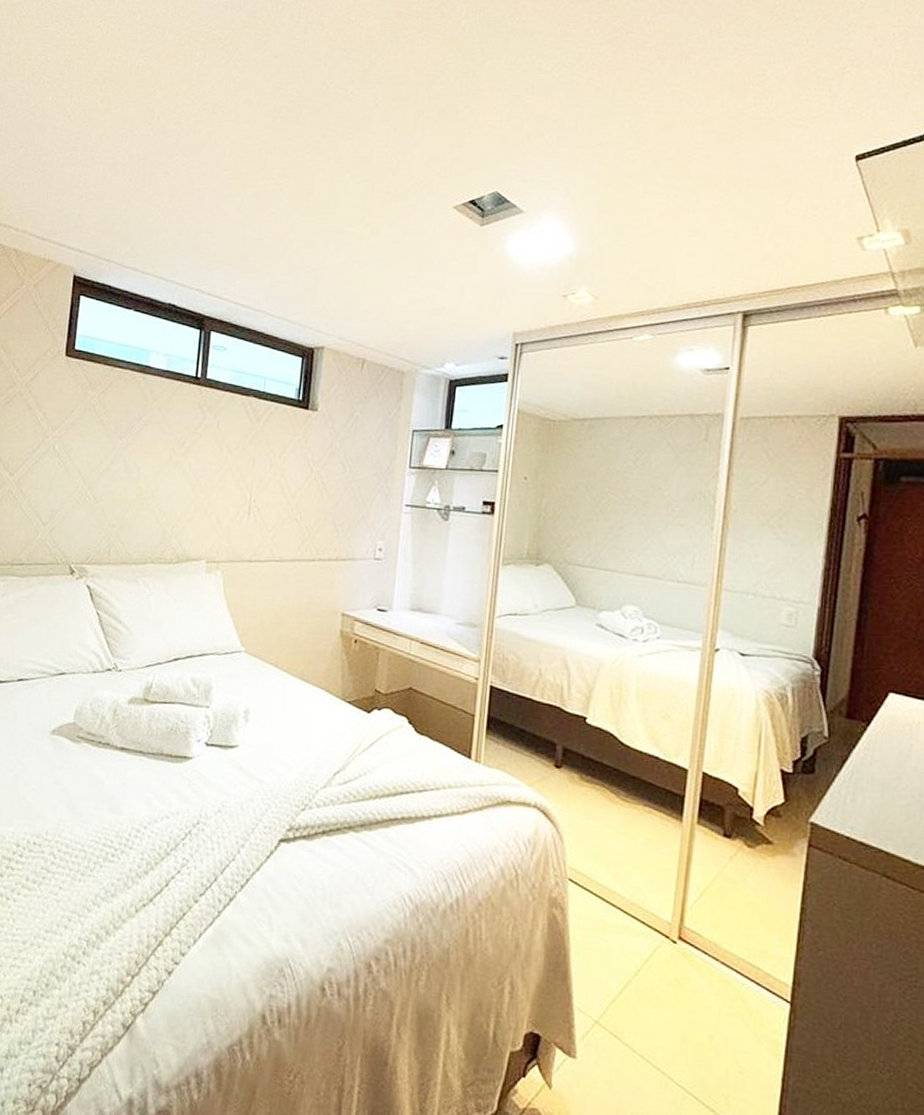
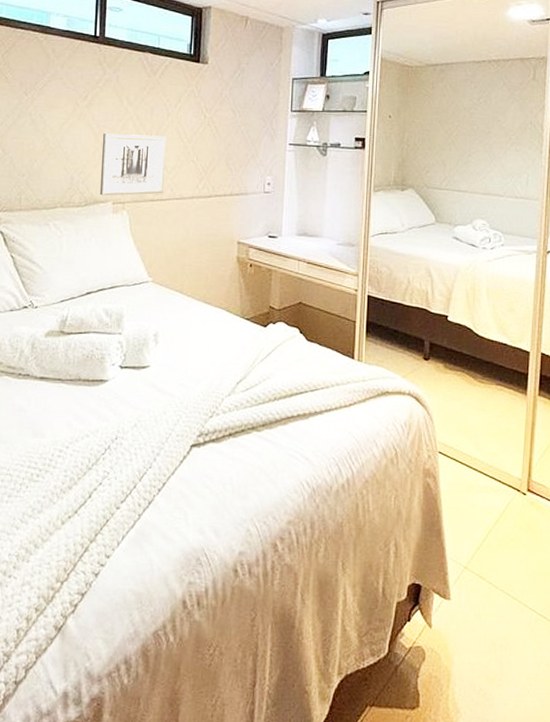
wall art: none [192,484,269,555] -> present [99,133,167,196]

